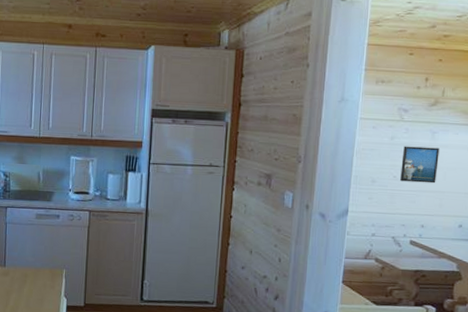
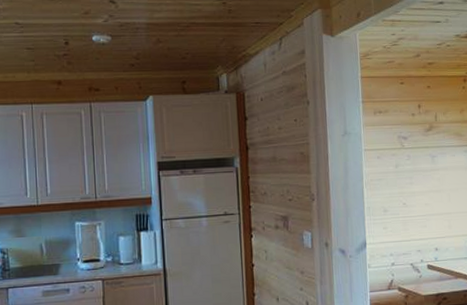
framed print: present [400,146,440,184] -> none [408,171,442,208]

